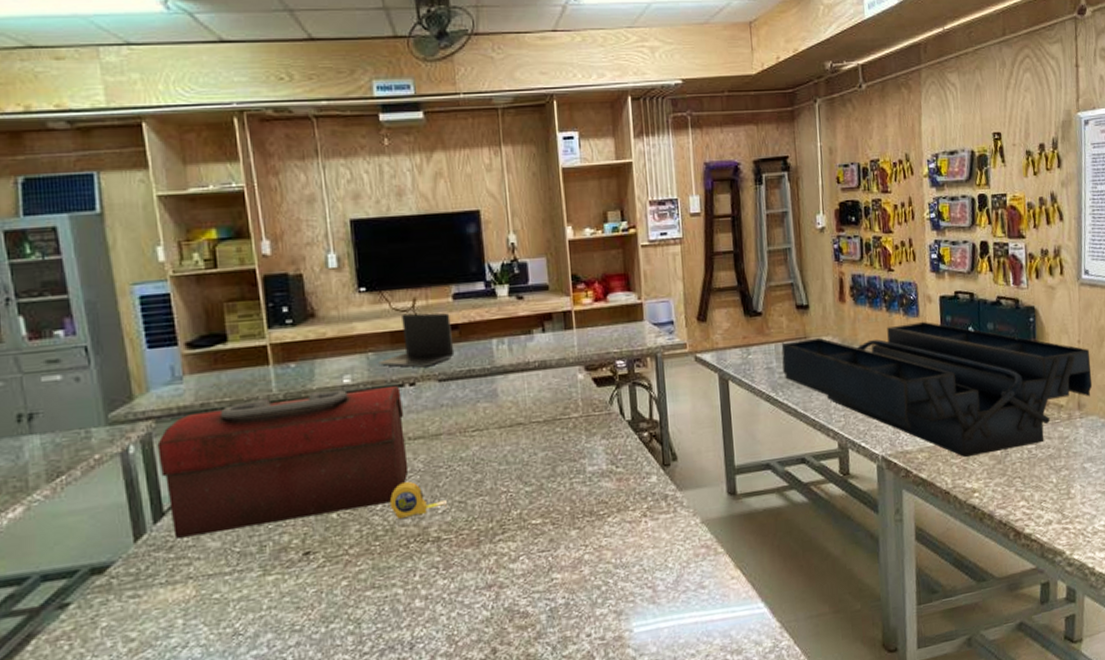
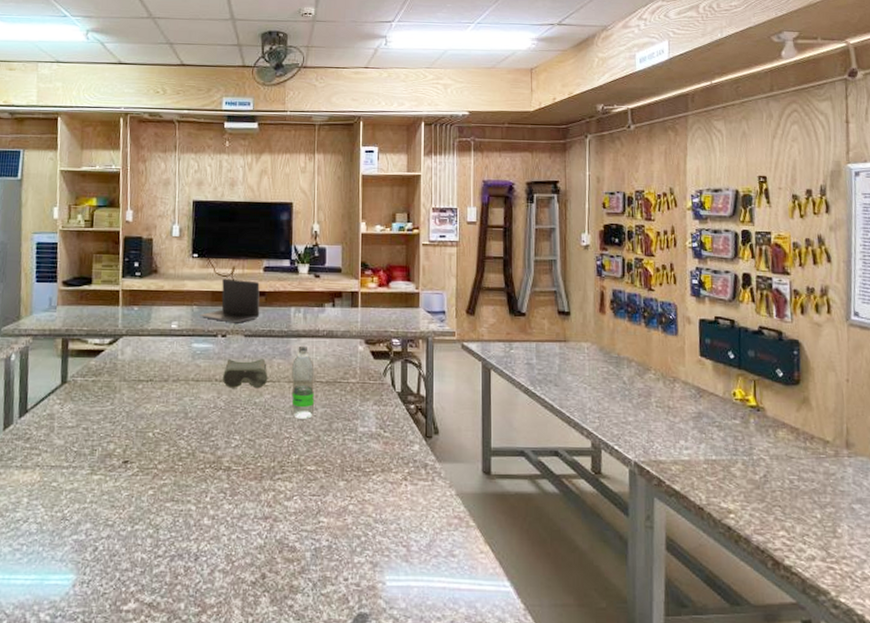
toolbox: present [157,385,409,539] -> none [30,331,214,433]
tape measure: present [389,482,449,518] -> none [194,416,240,446]
goggles: none [416,405,474,446] -> present [222,359,268,389]
bottle: none [501,382,534,469] -> present [291,345,315,419]
tool box: present [781,321,1093,457] -> none [542,340,863,477]

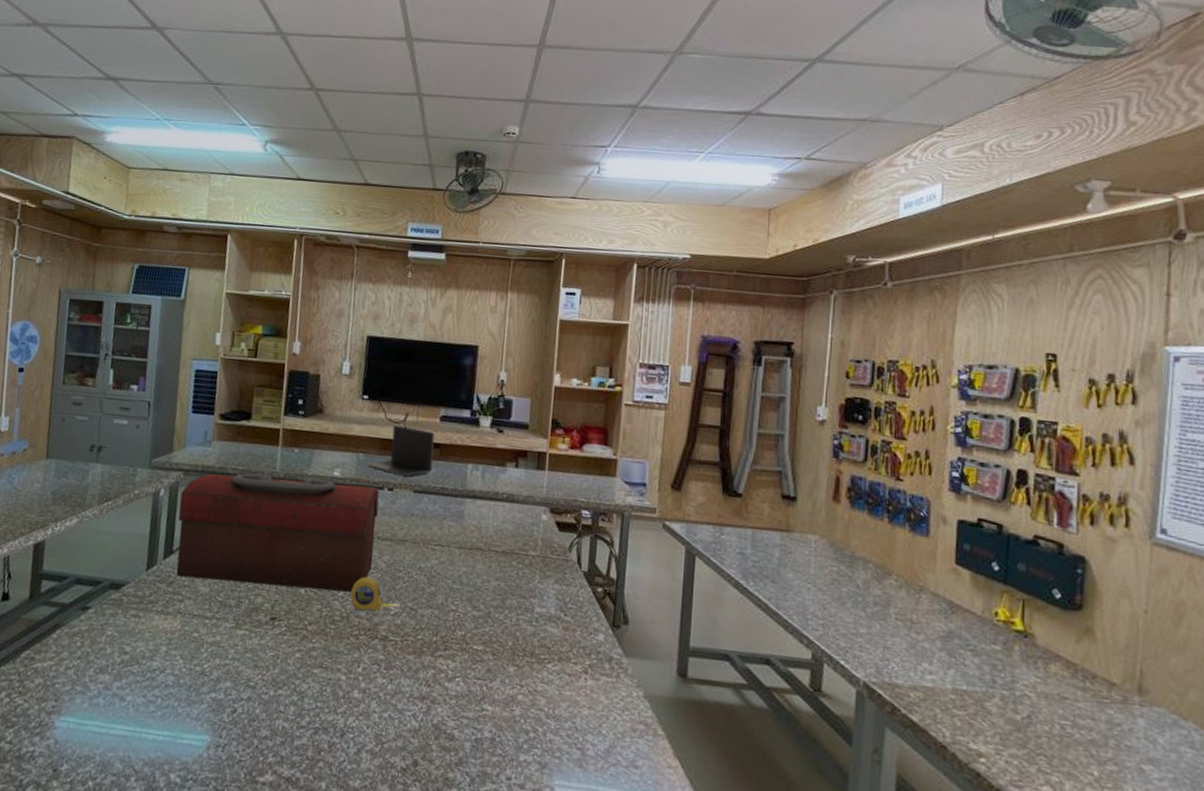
toolbox: none [30,331,214,433] -> present [176,473,380,593]
tape measure: none [194,416,240,446] -> present [350,577,401,613]
goggles: present [222,359,268,389] -> none [385,516,437,552]
bottle: present [291,345,315,419] -> none [461,508,490,592]

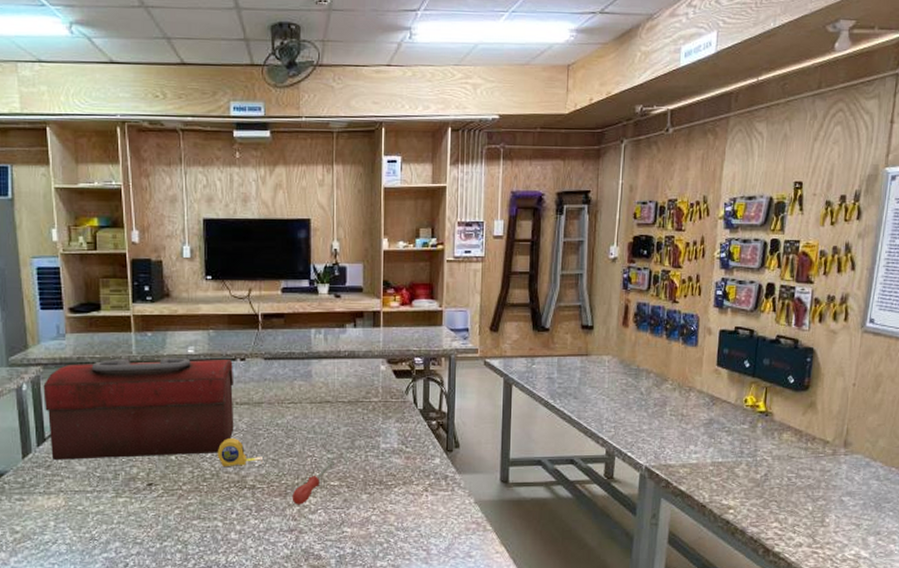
laptop computer: present [364,425,435,477] -> none [215,301,279,346]
screwdriver: none [427,620,480,668] -> present [292,461,334,505]

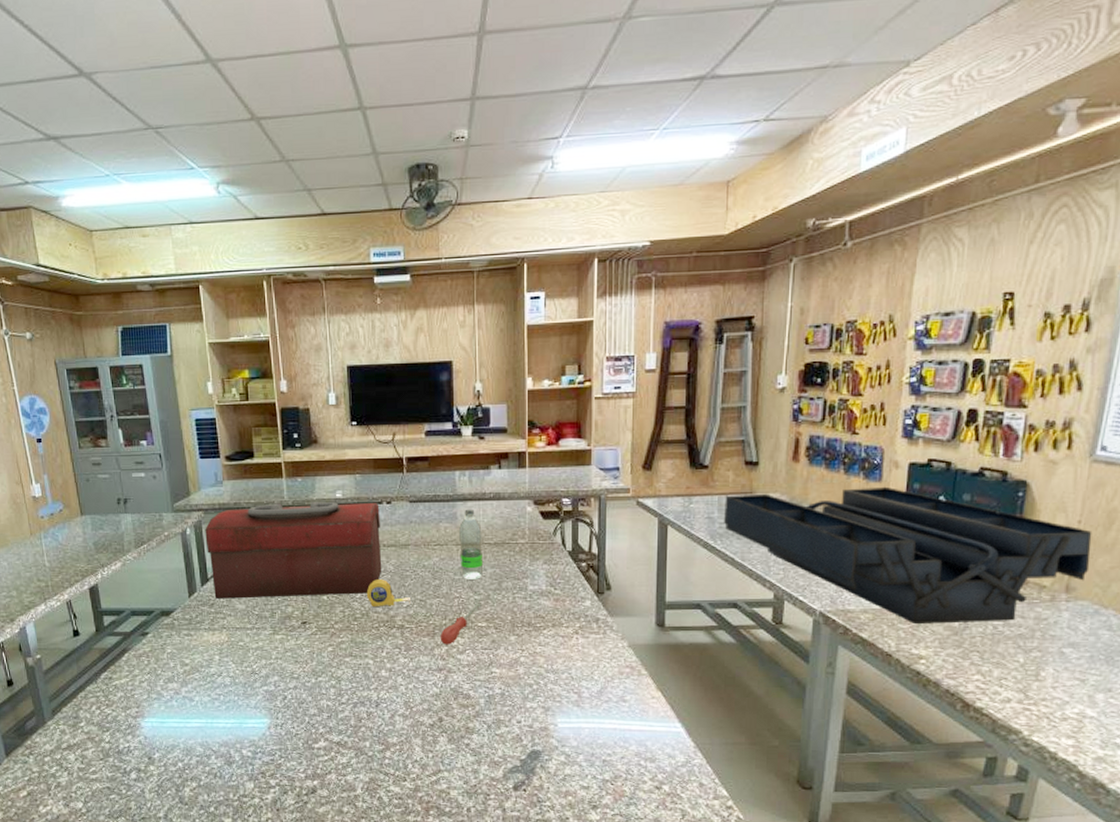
bottle: none [313,367,337,438] -> present [459,509,484,579]
tool box: none [563,351,864,477] -> present [724,486,1092,624]

